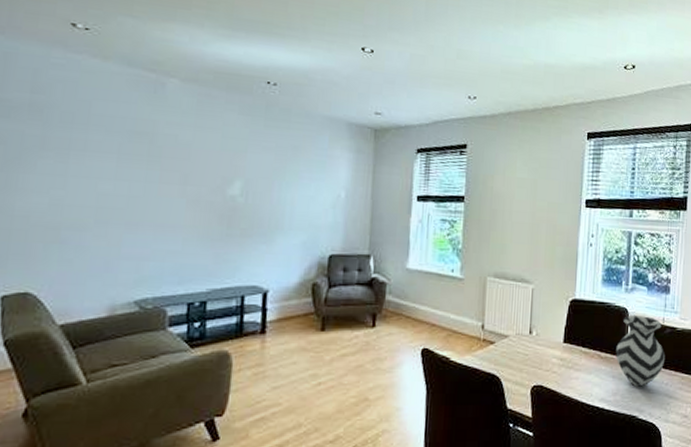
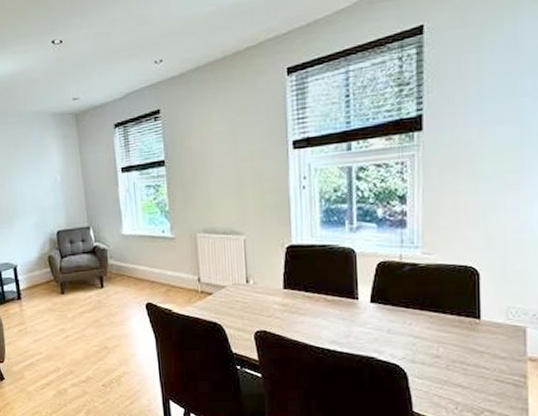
vase: present [616,315,665,387] -> none [344,254,405,328]

